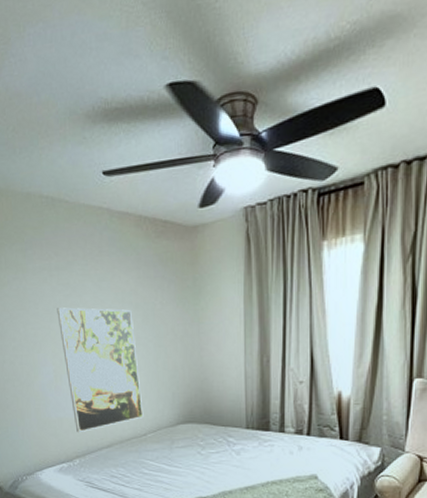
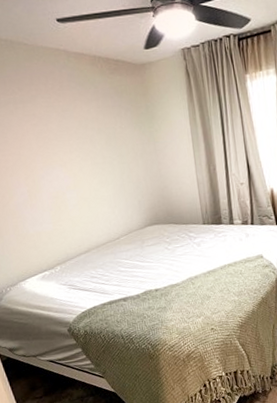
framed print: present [57,307,144,433] -> none [25,134,116,244]

